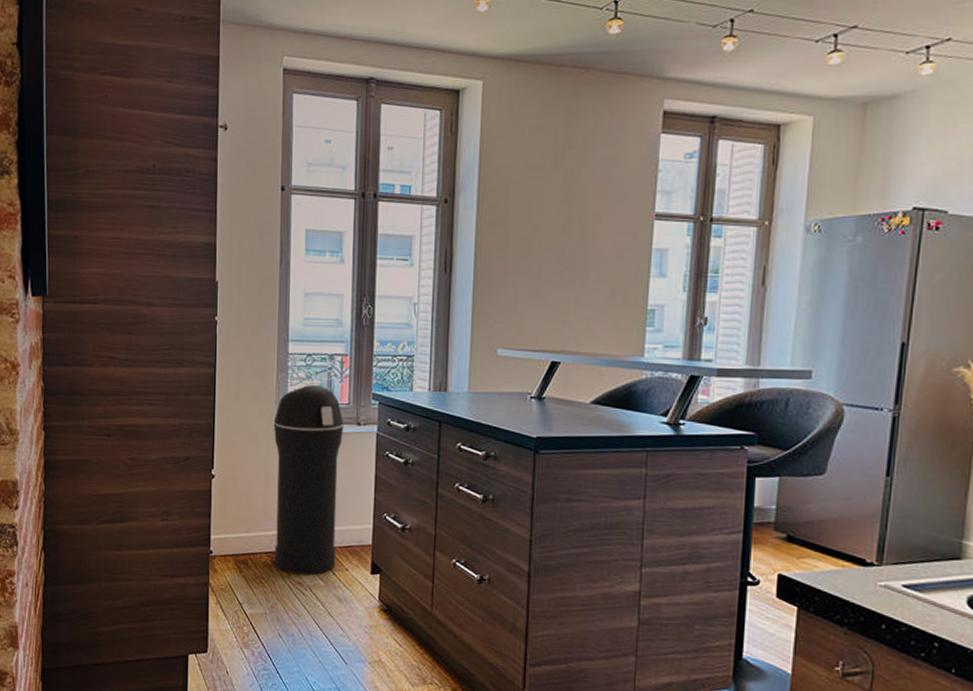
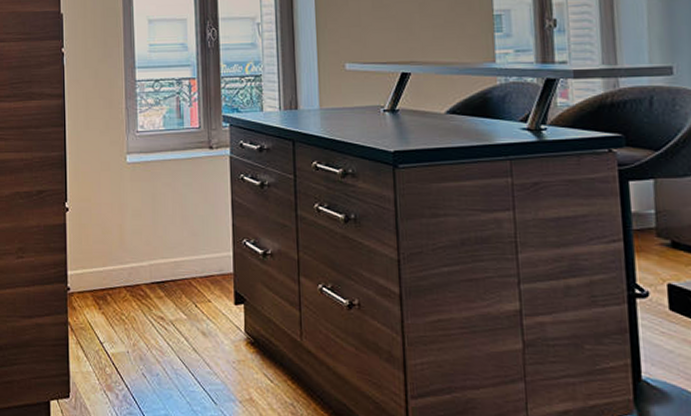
trash can: present [273,384,344,576] -> none [125,110,198,309]

